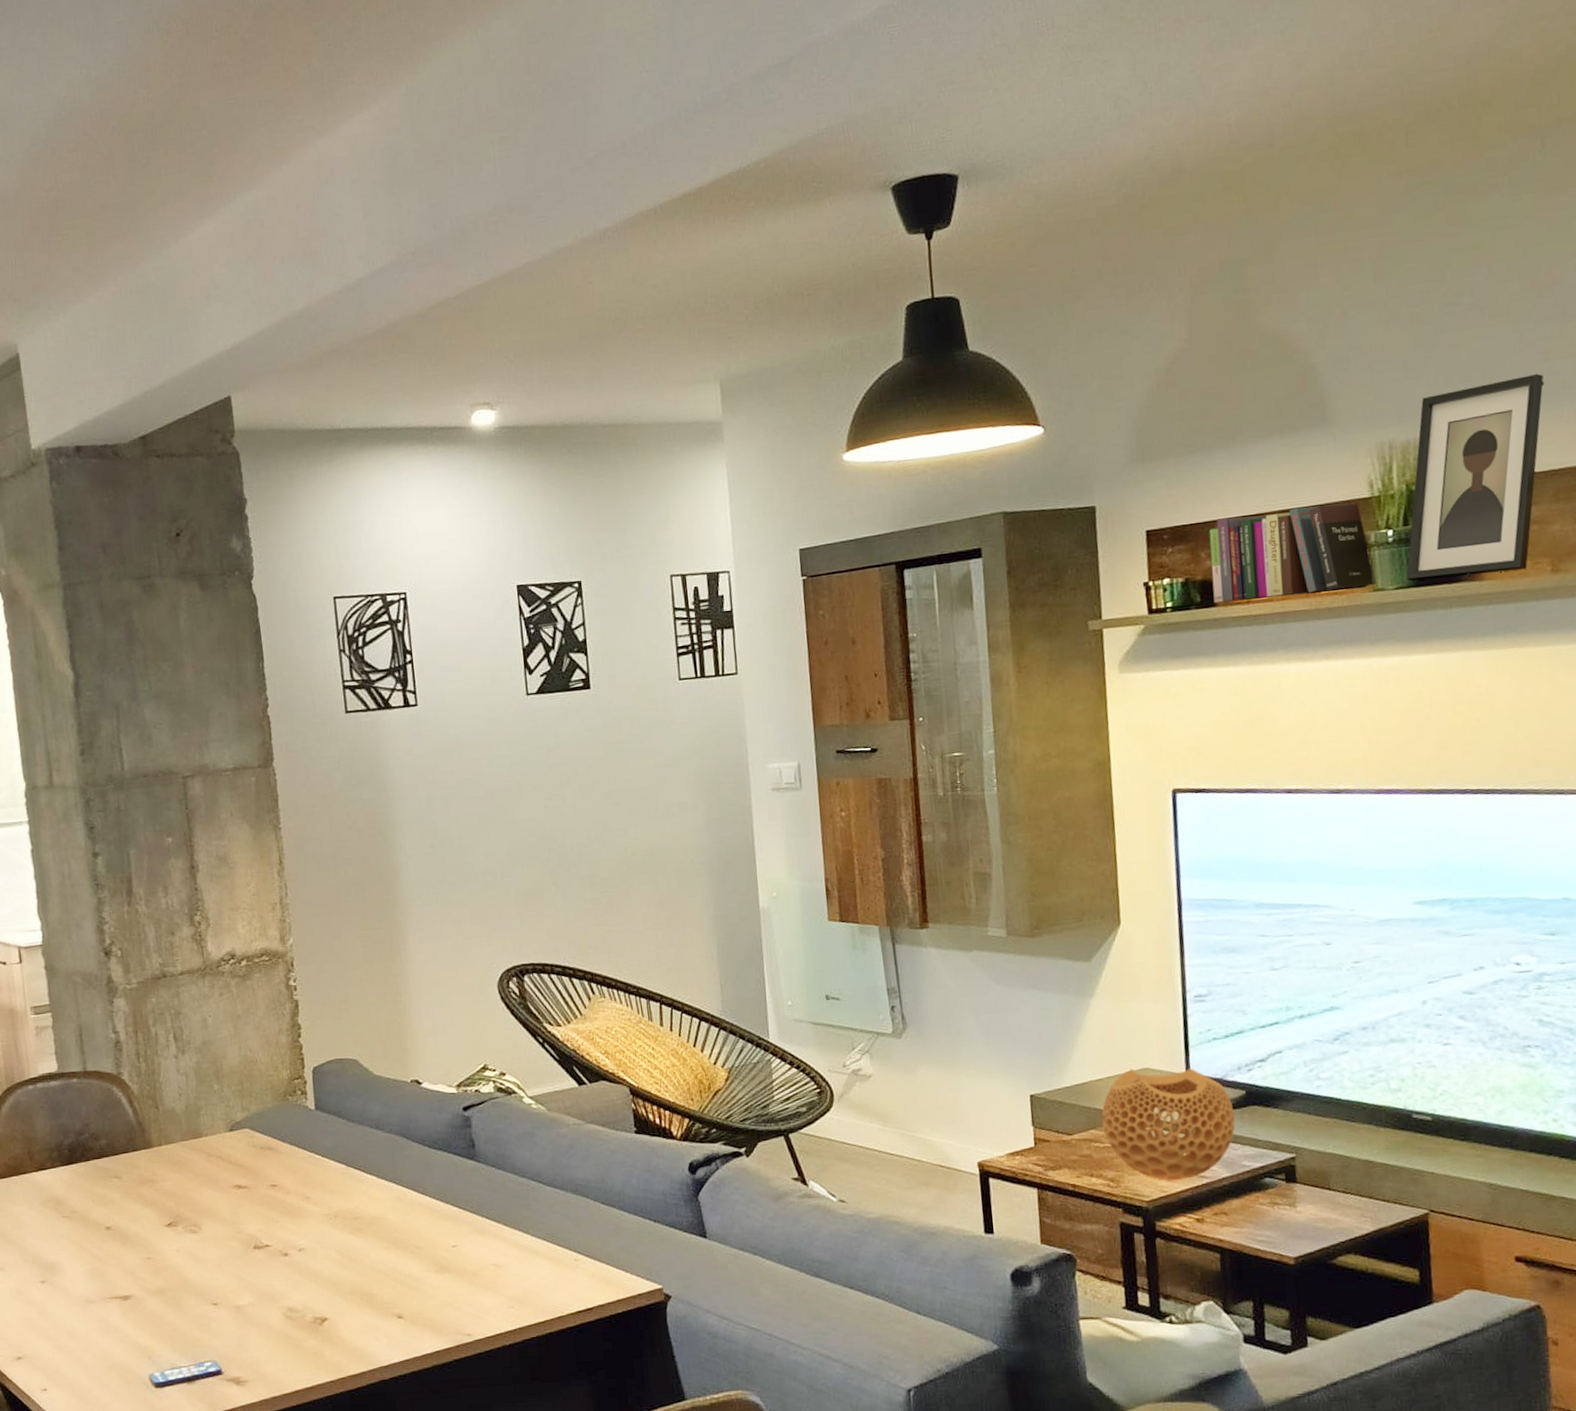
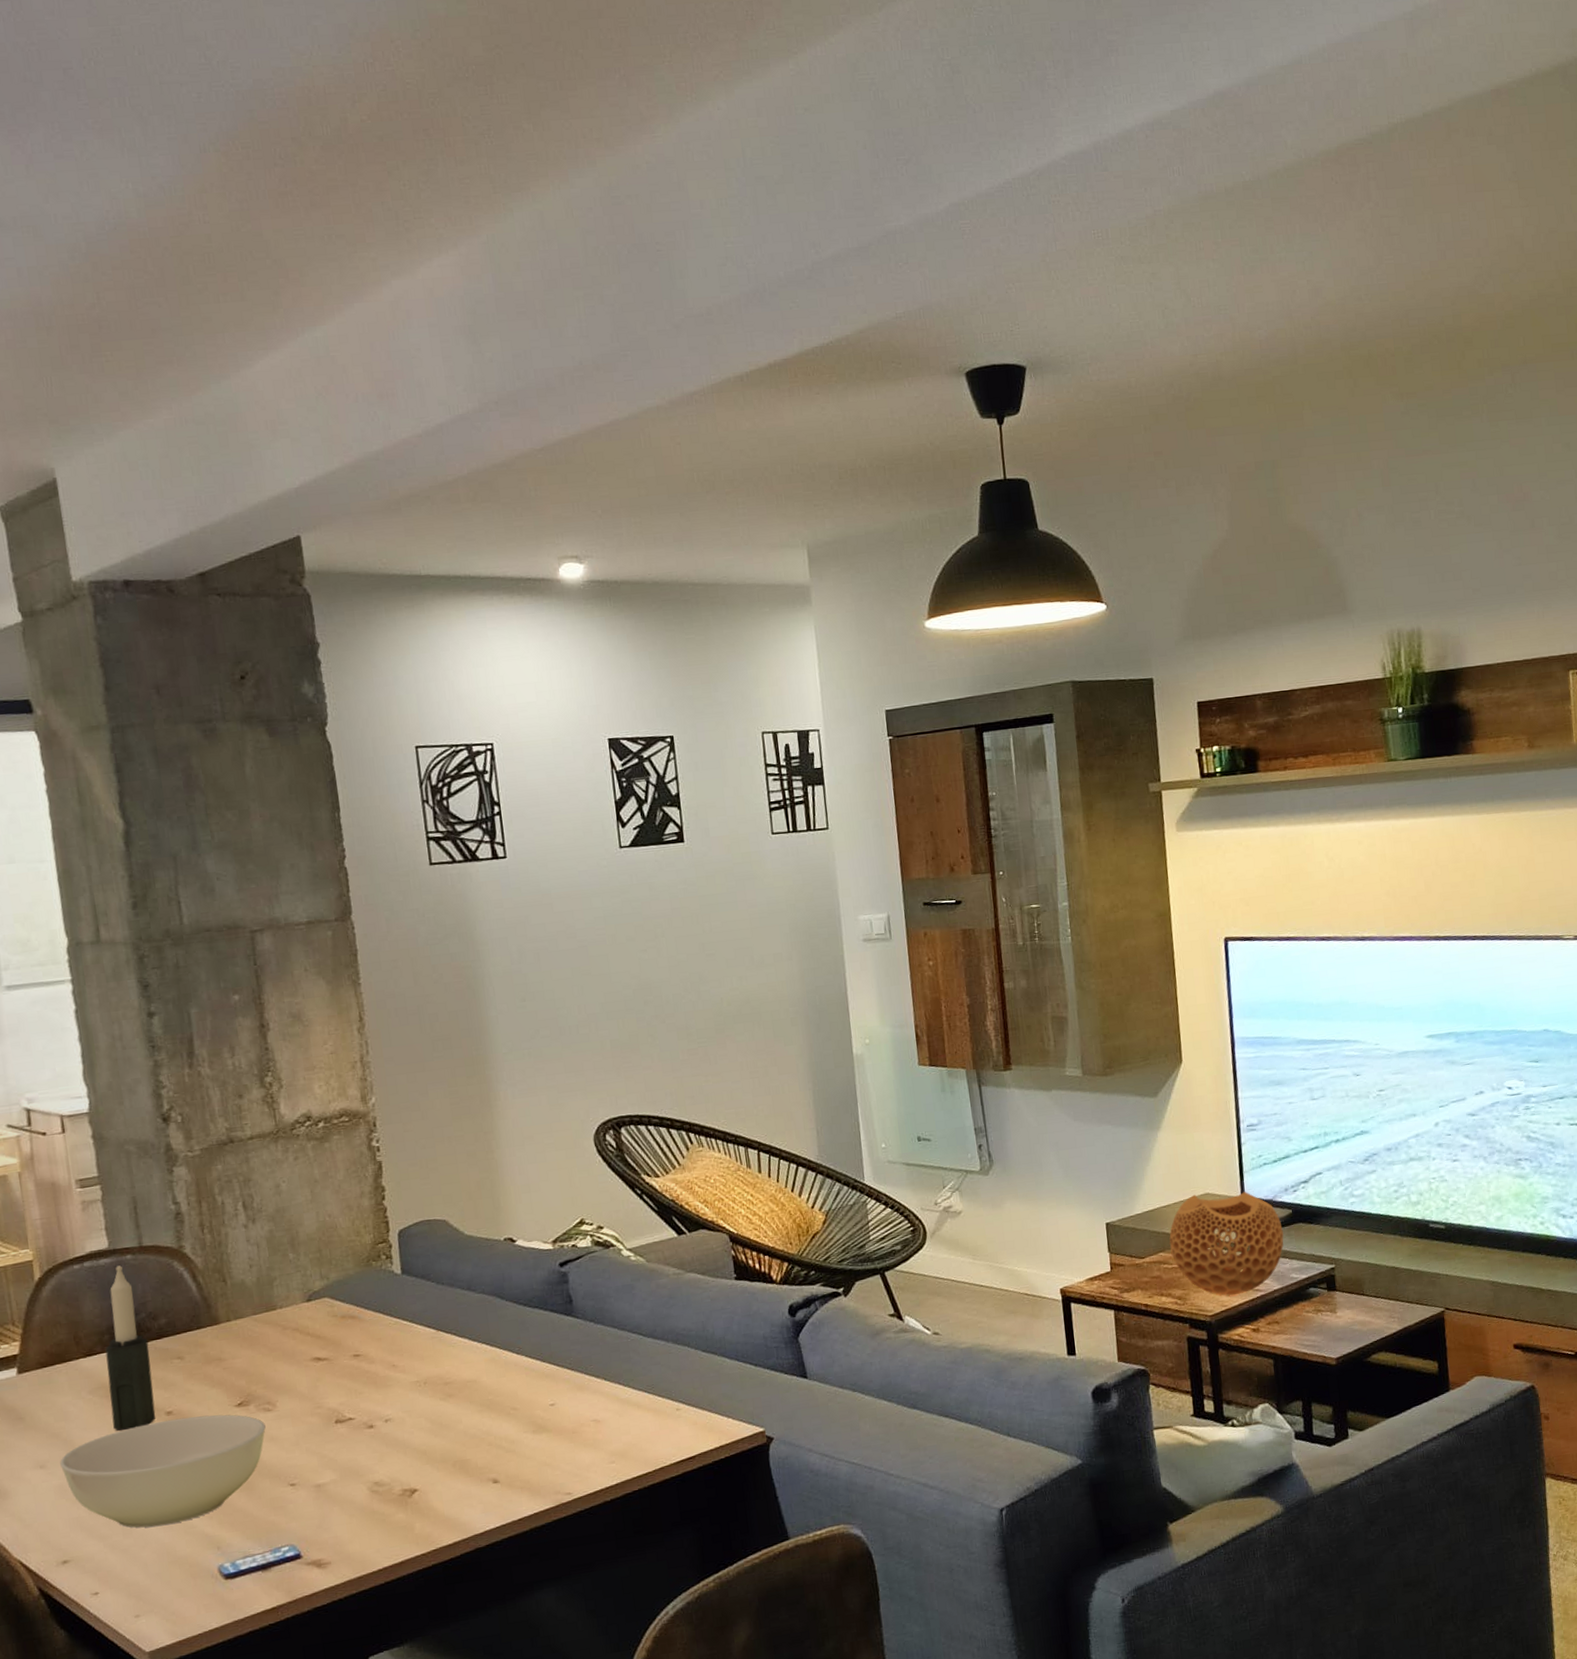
bowl: none [15,1232,192,1333] -> present [60,1414,266,1528]
candle: none [54,1088,97,1241] -> present [105,1265,156,1430]
books: present [1209,503,1376,604] -> none [1251,683,1390,770]
picture frame: present [1406,373,1545,581] -> none [1414,576,1519,753]

